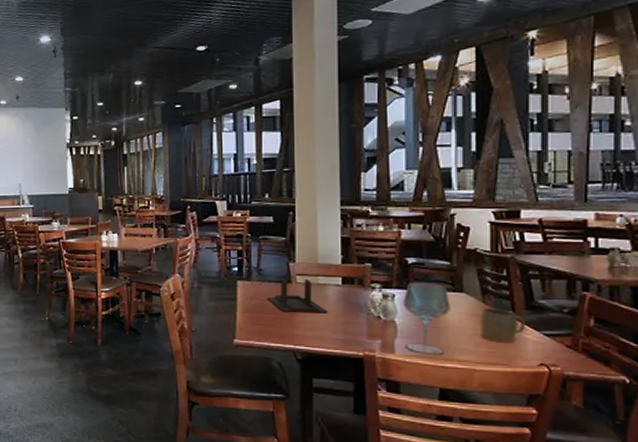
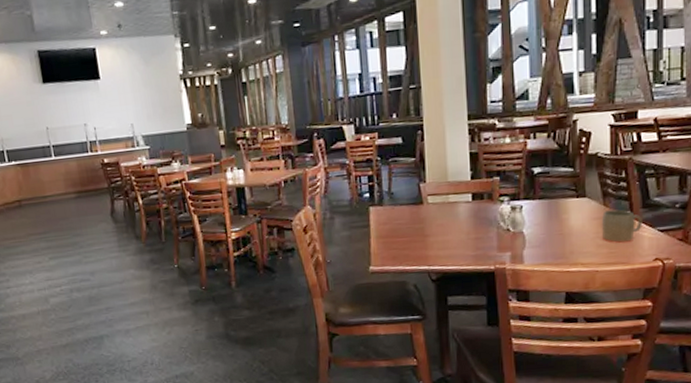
napkin holder: present [267,278,328,314] -> none [399,199,460,234]
wine glass: present [403,281,450,356] -> none [530,190,574,262]

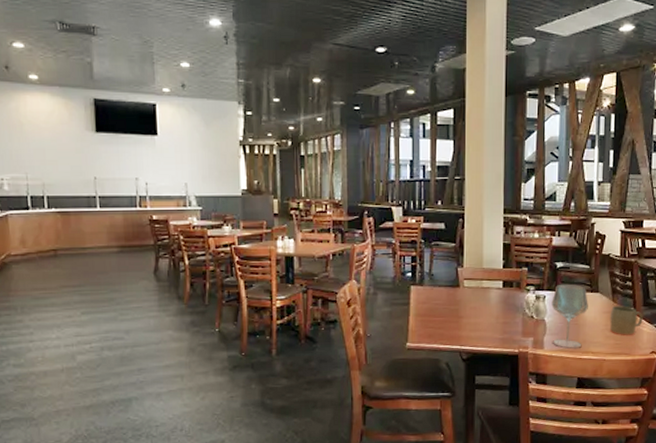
wine glass: none [530,190,574,262] -> present [551,283,588,349]

